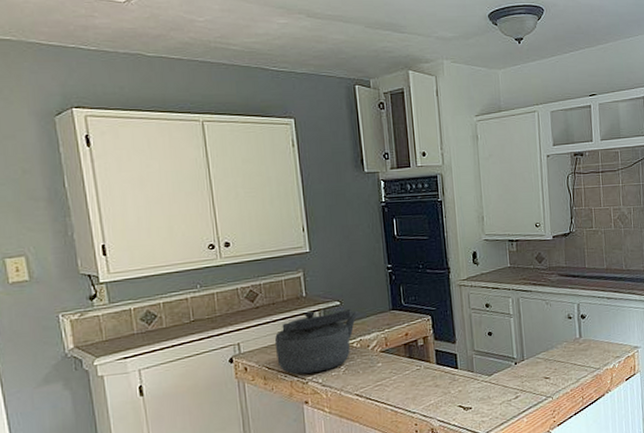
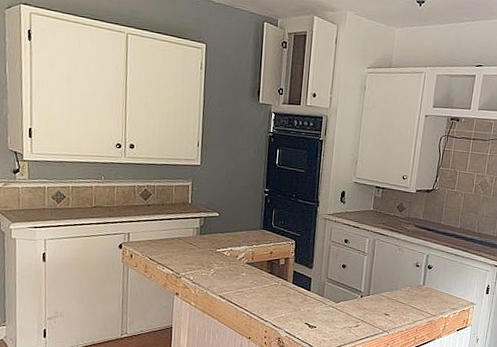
kettle: present [274,309,358,375] -> none [158,216,233,271]

